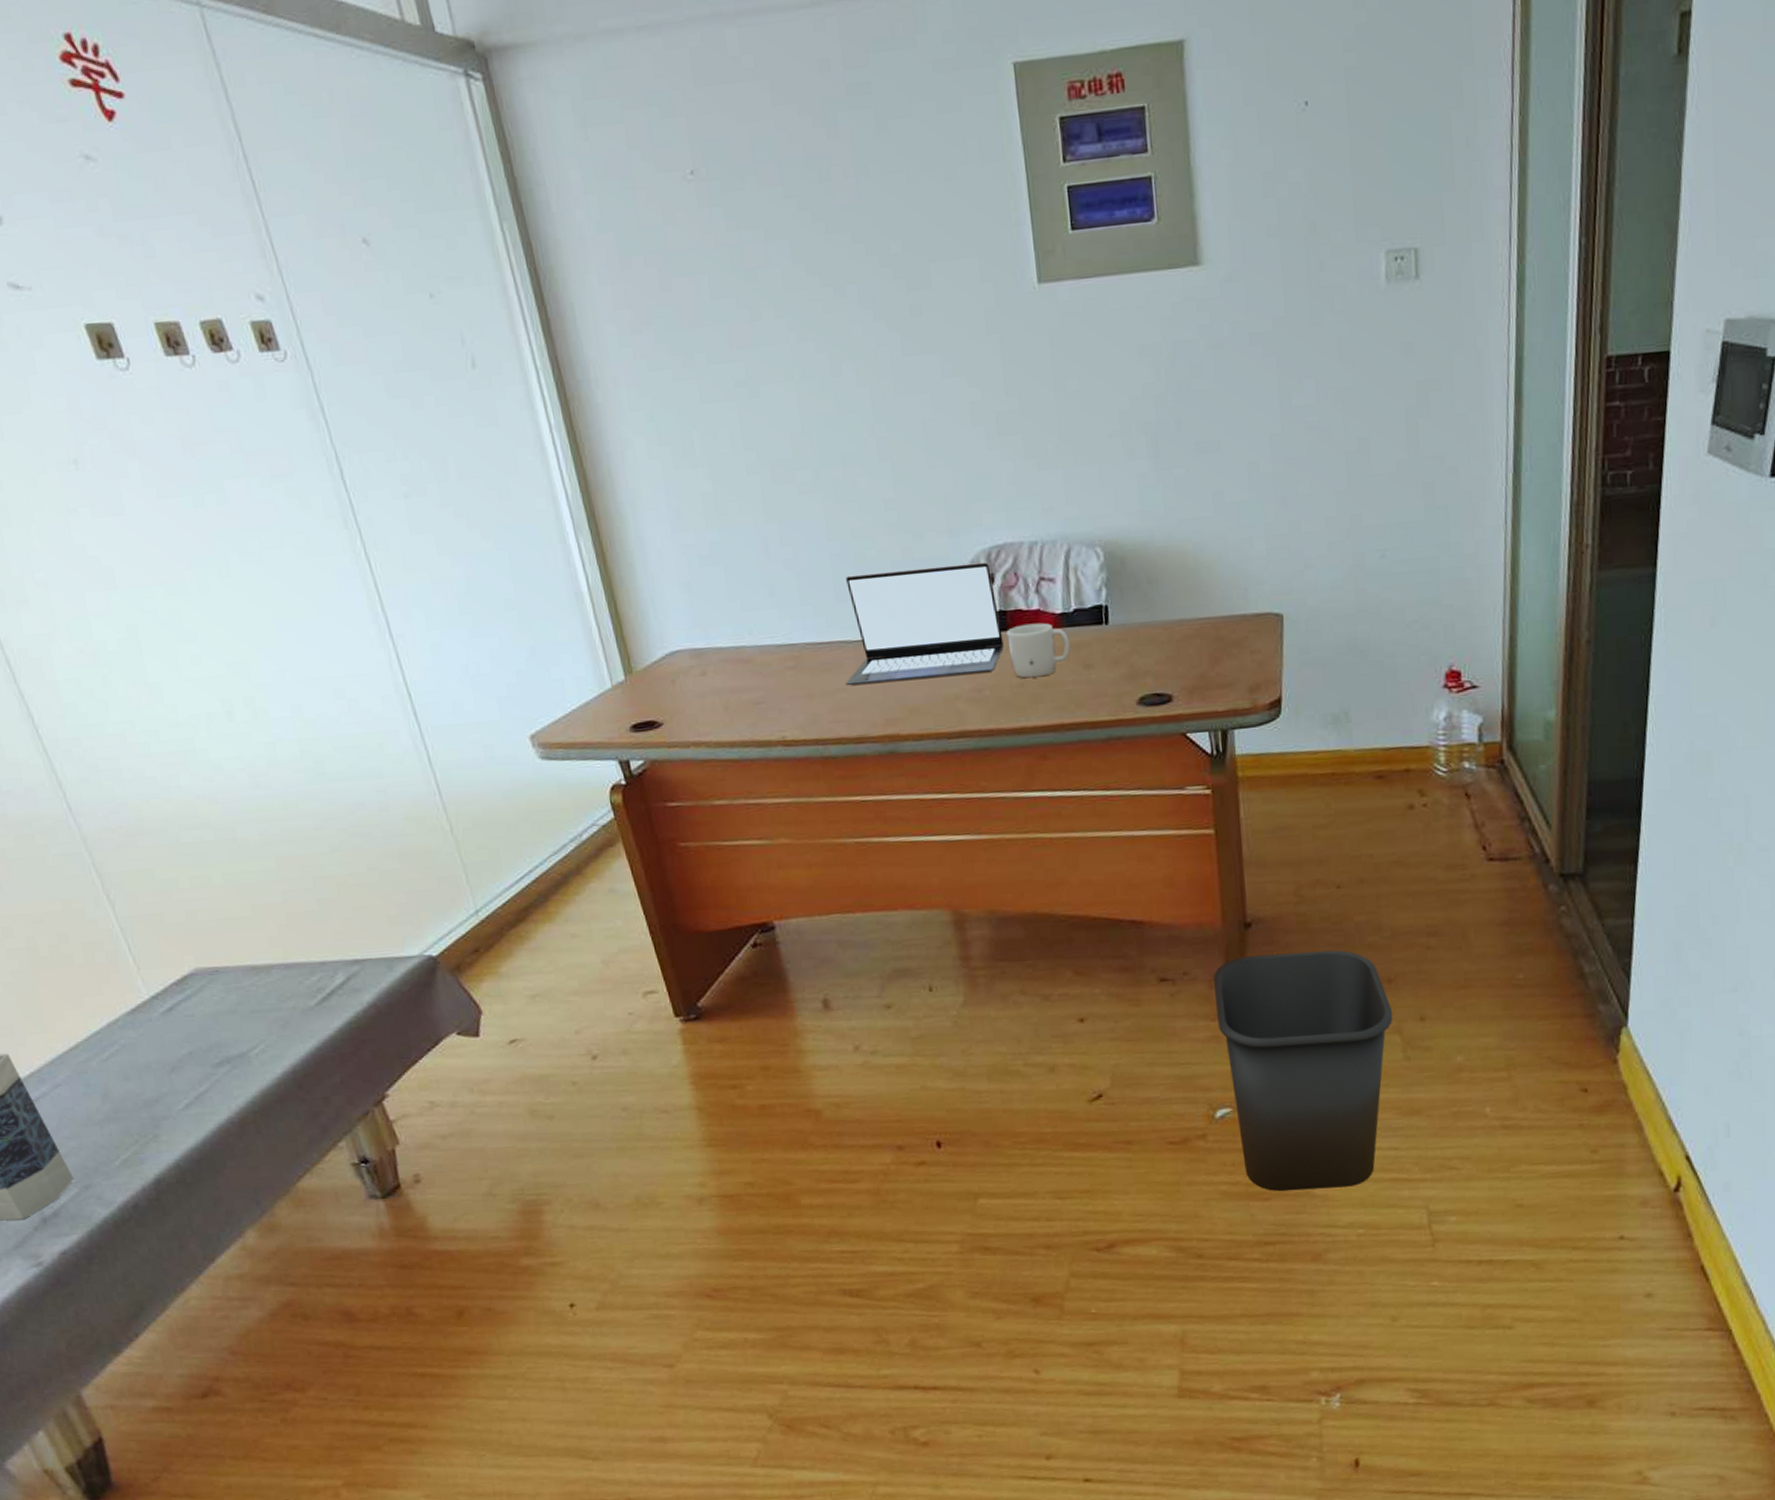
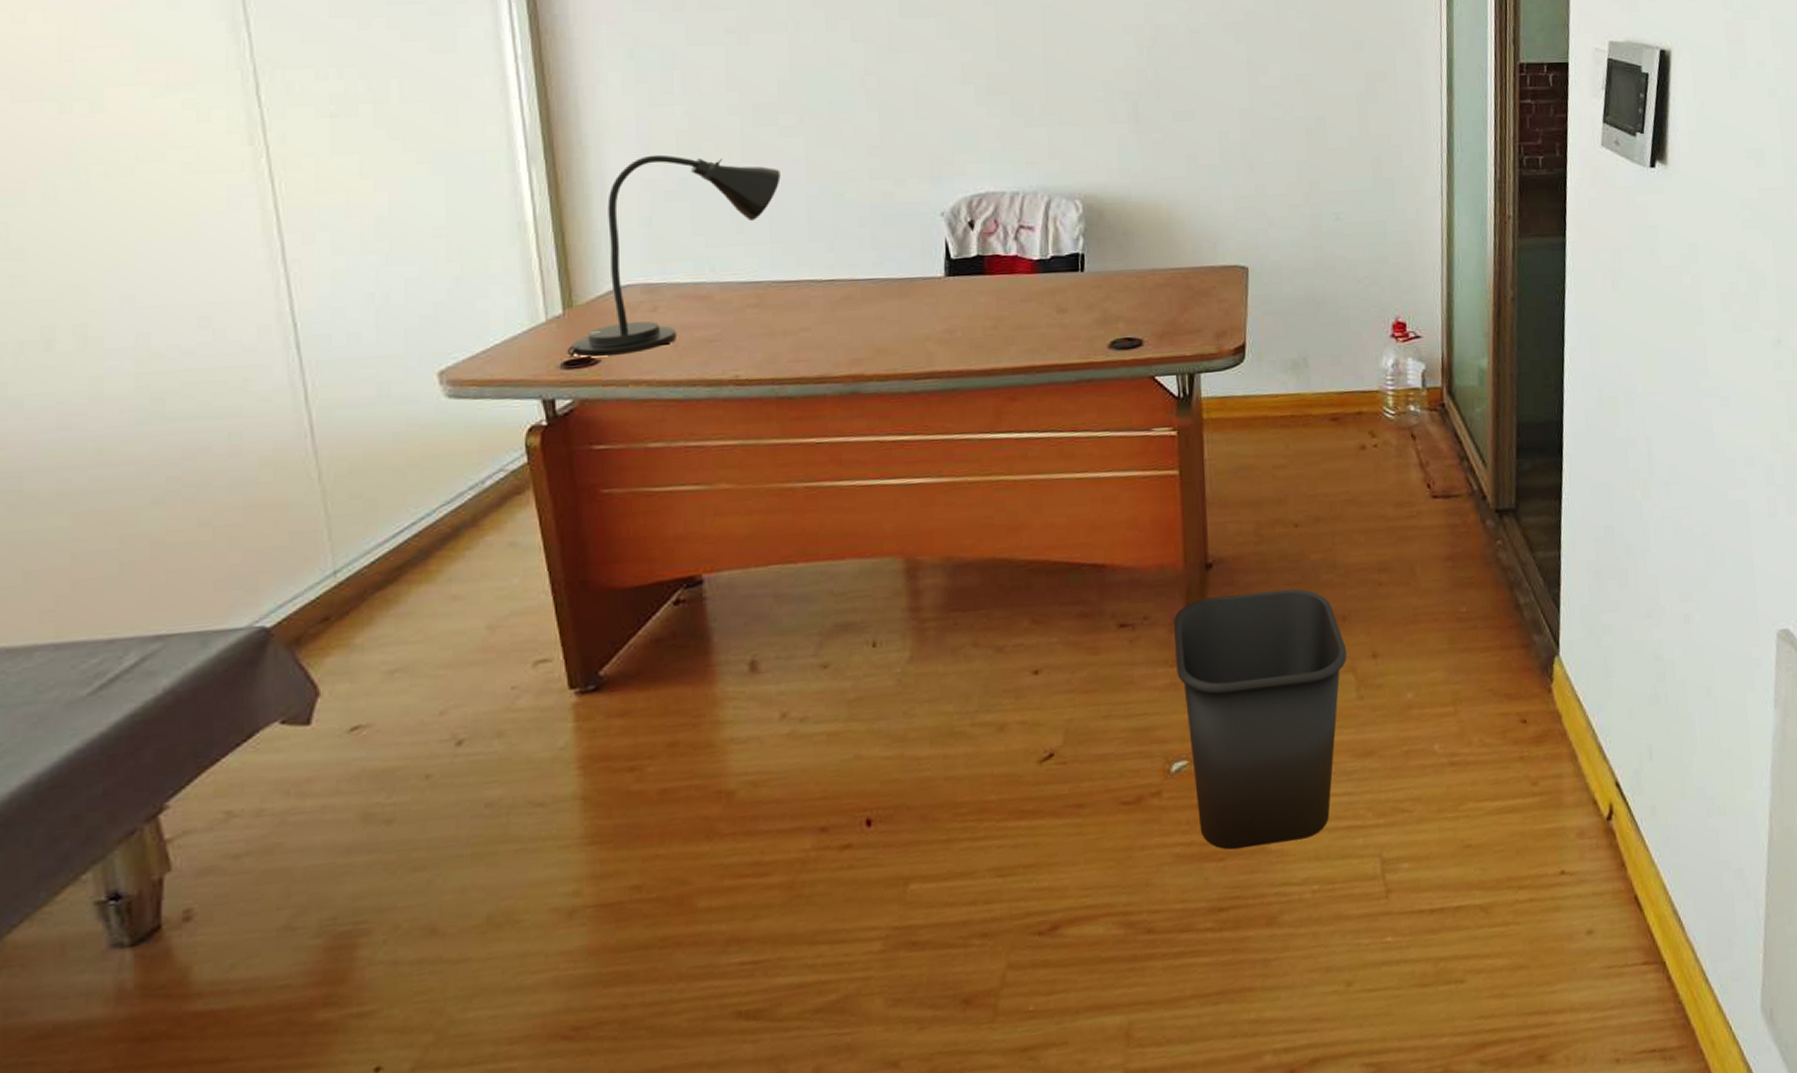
desk lamp: none [633,519,804,721] -> present [567,154,781,358]
laptop: present [846,562,1004,686] -> none [811,209,979,325]
mug: present [1006,622,1070,679] -> none [983,268,1045,321]

